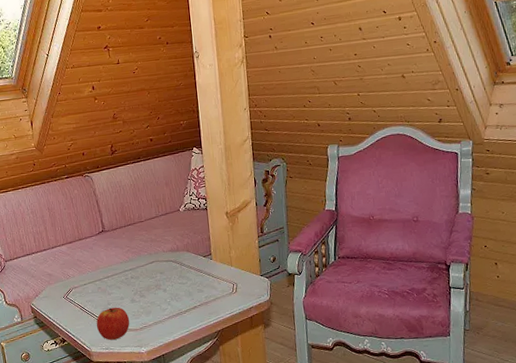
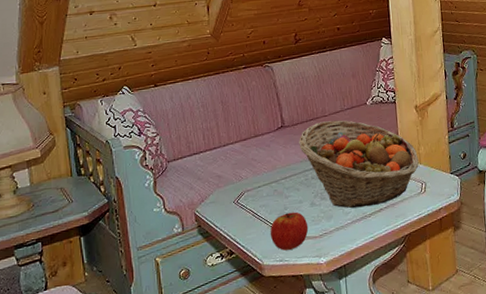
fruit basket: none [118,225,230,306] -> present [299,120,419,209]

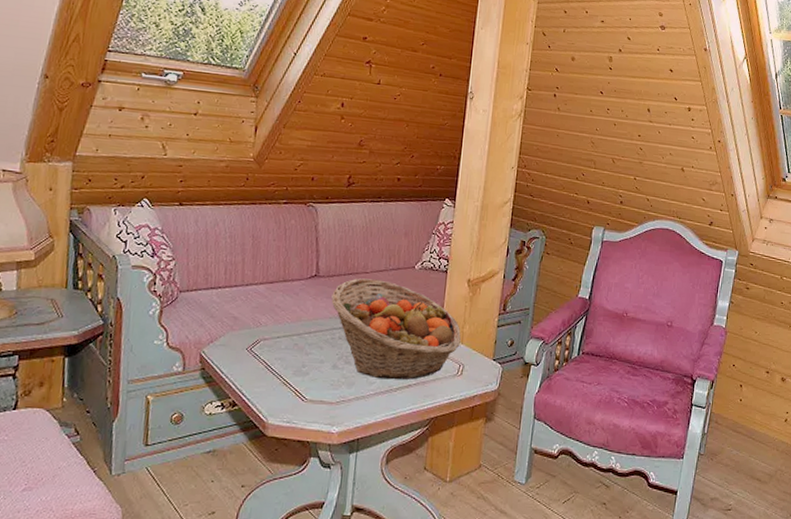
apple: present [270,211,309,251] -> none [281,371,326,413]

